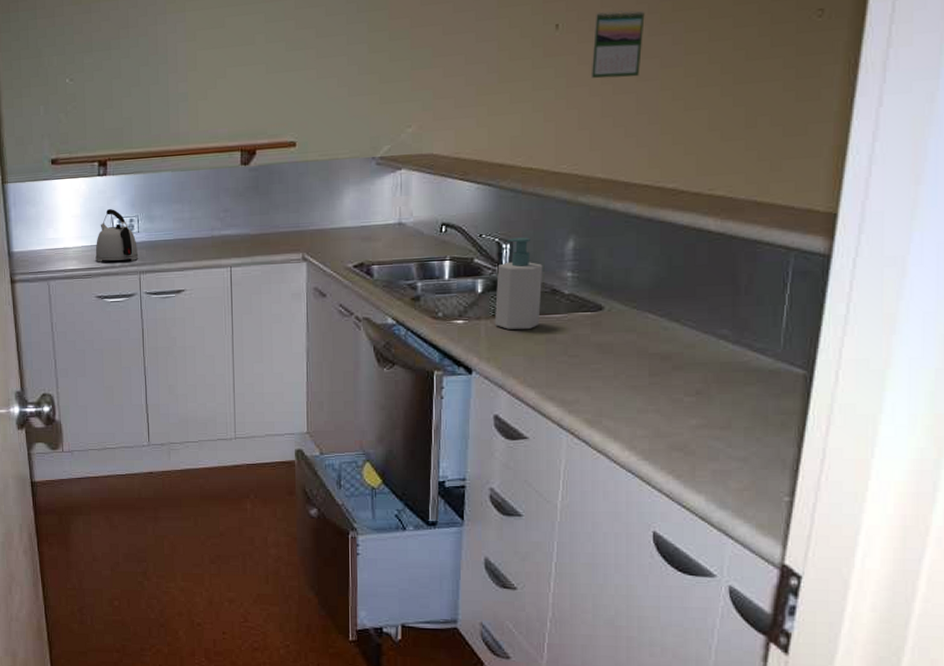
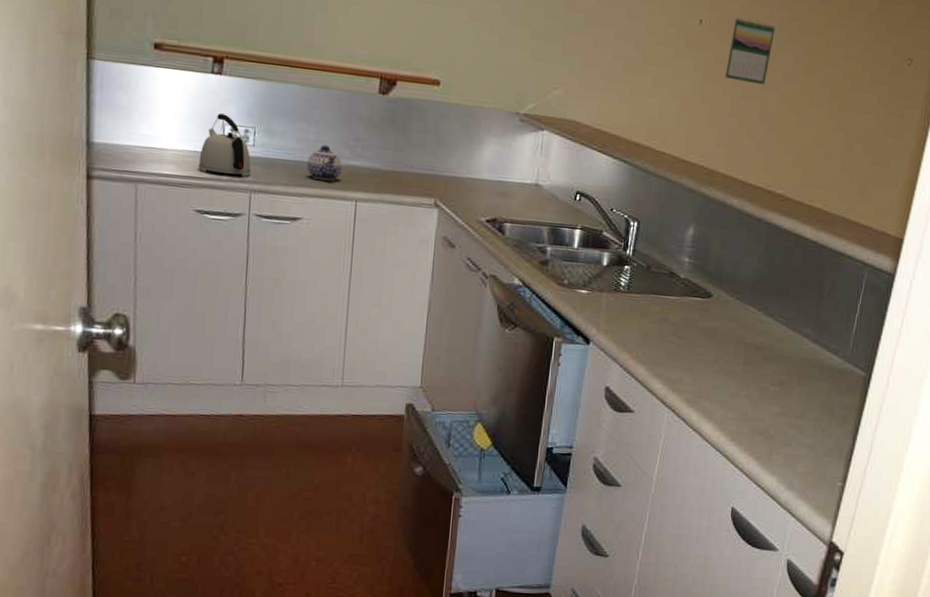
teapot: none [185,220,215,253] -> present [307,145,342,181]
soap bottle: present [495,237,543,330] -> none [616,217,665,308]

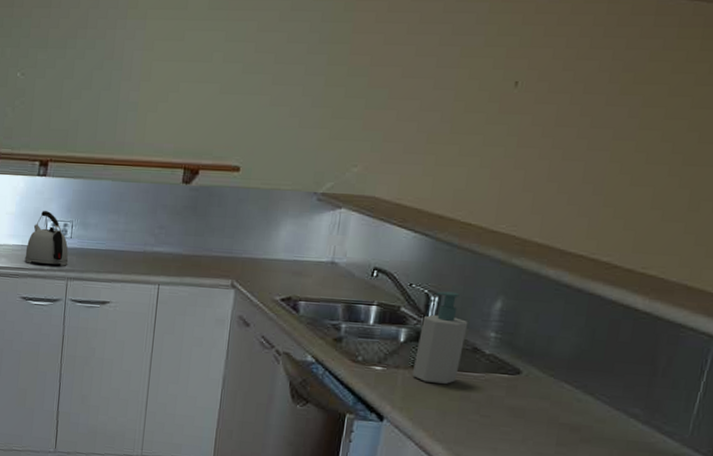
teapot: present [307,145,342,181] -> none [116,234,147,267]
soap bottle: none [616,217,665,308] -> present [413,291,468,385]
calendar: present [724,18,776,85] -> none [542,75,606,145]

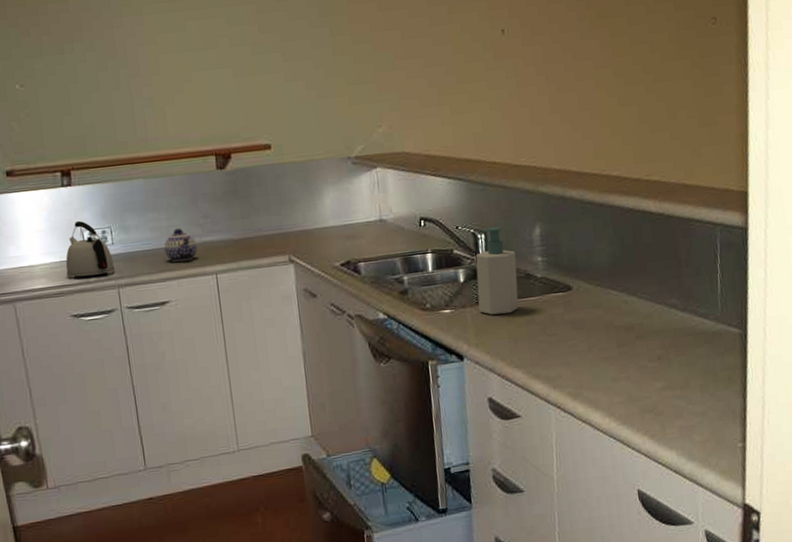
teapot: none [116,234,147,267] -> present [164,228,197,262]

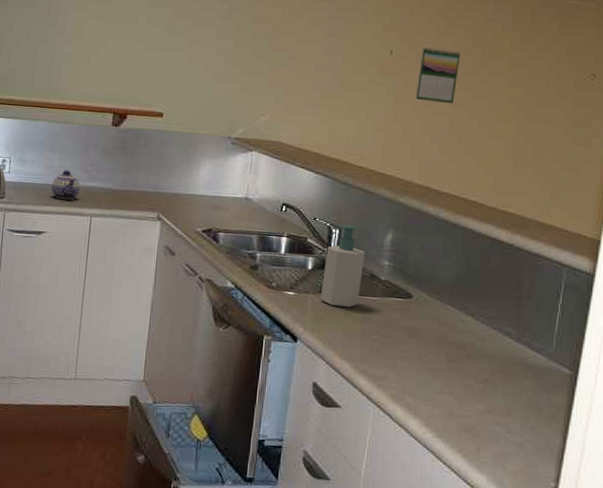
calendar: none [534,17,578,79] -> present [415,47,461,104]

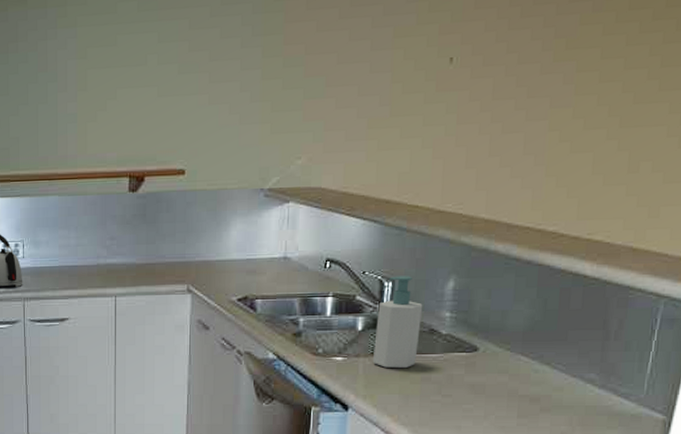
teapot: present [51,170,80,200] -> none [70,248,101,282]
calendar: present [415,47,461,104] -> none [481,46,539,116]

